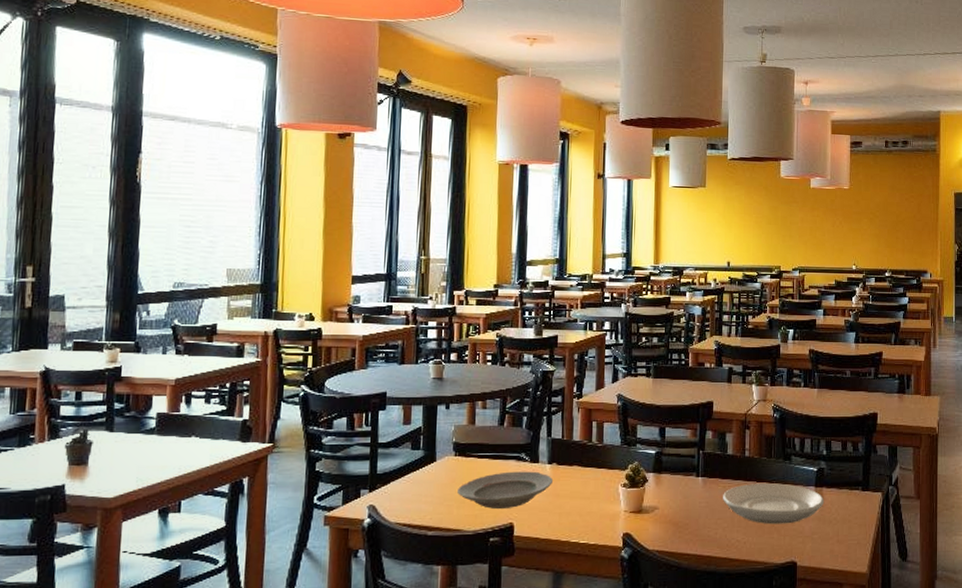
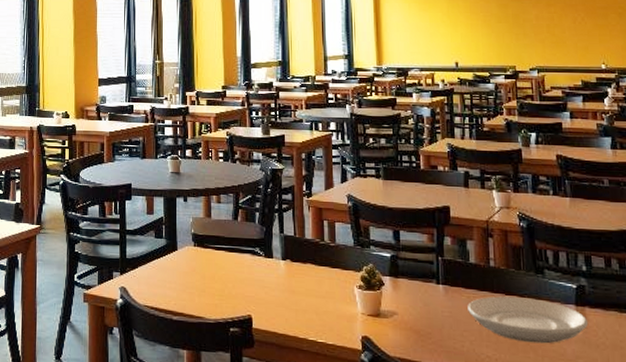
plate: present [457,471,554,510] -> none [198,264,288,301]

